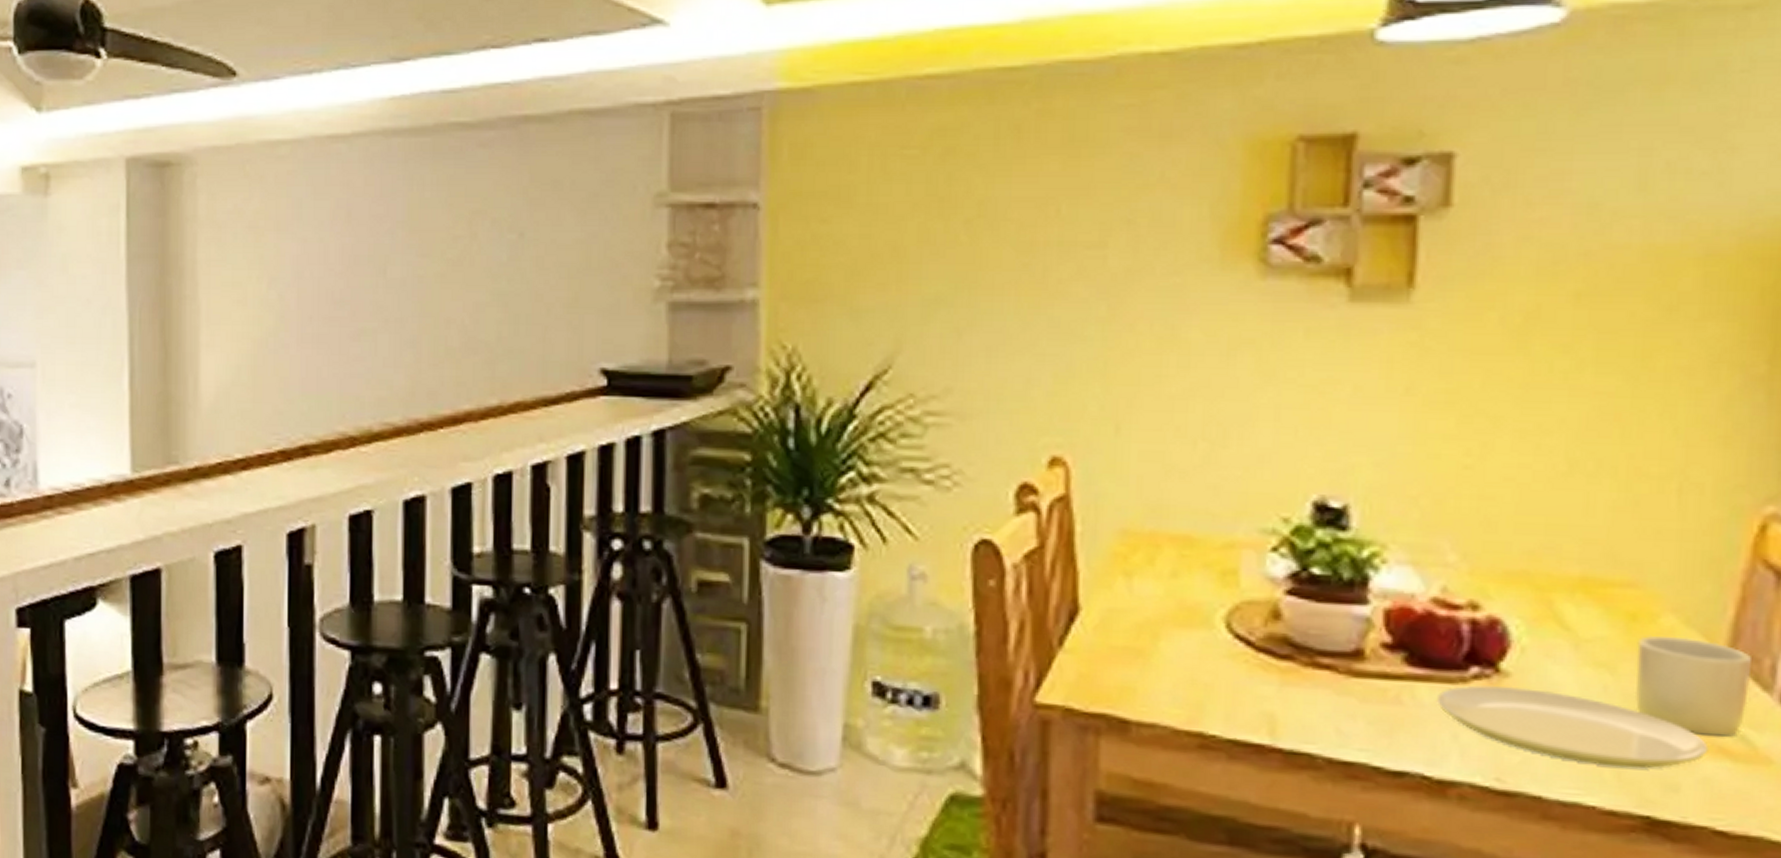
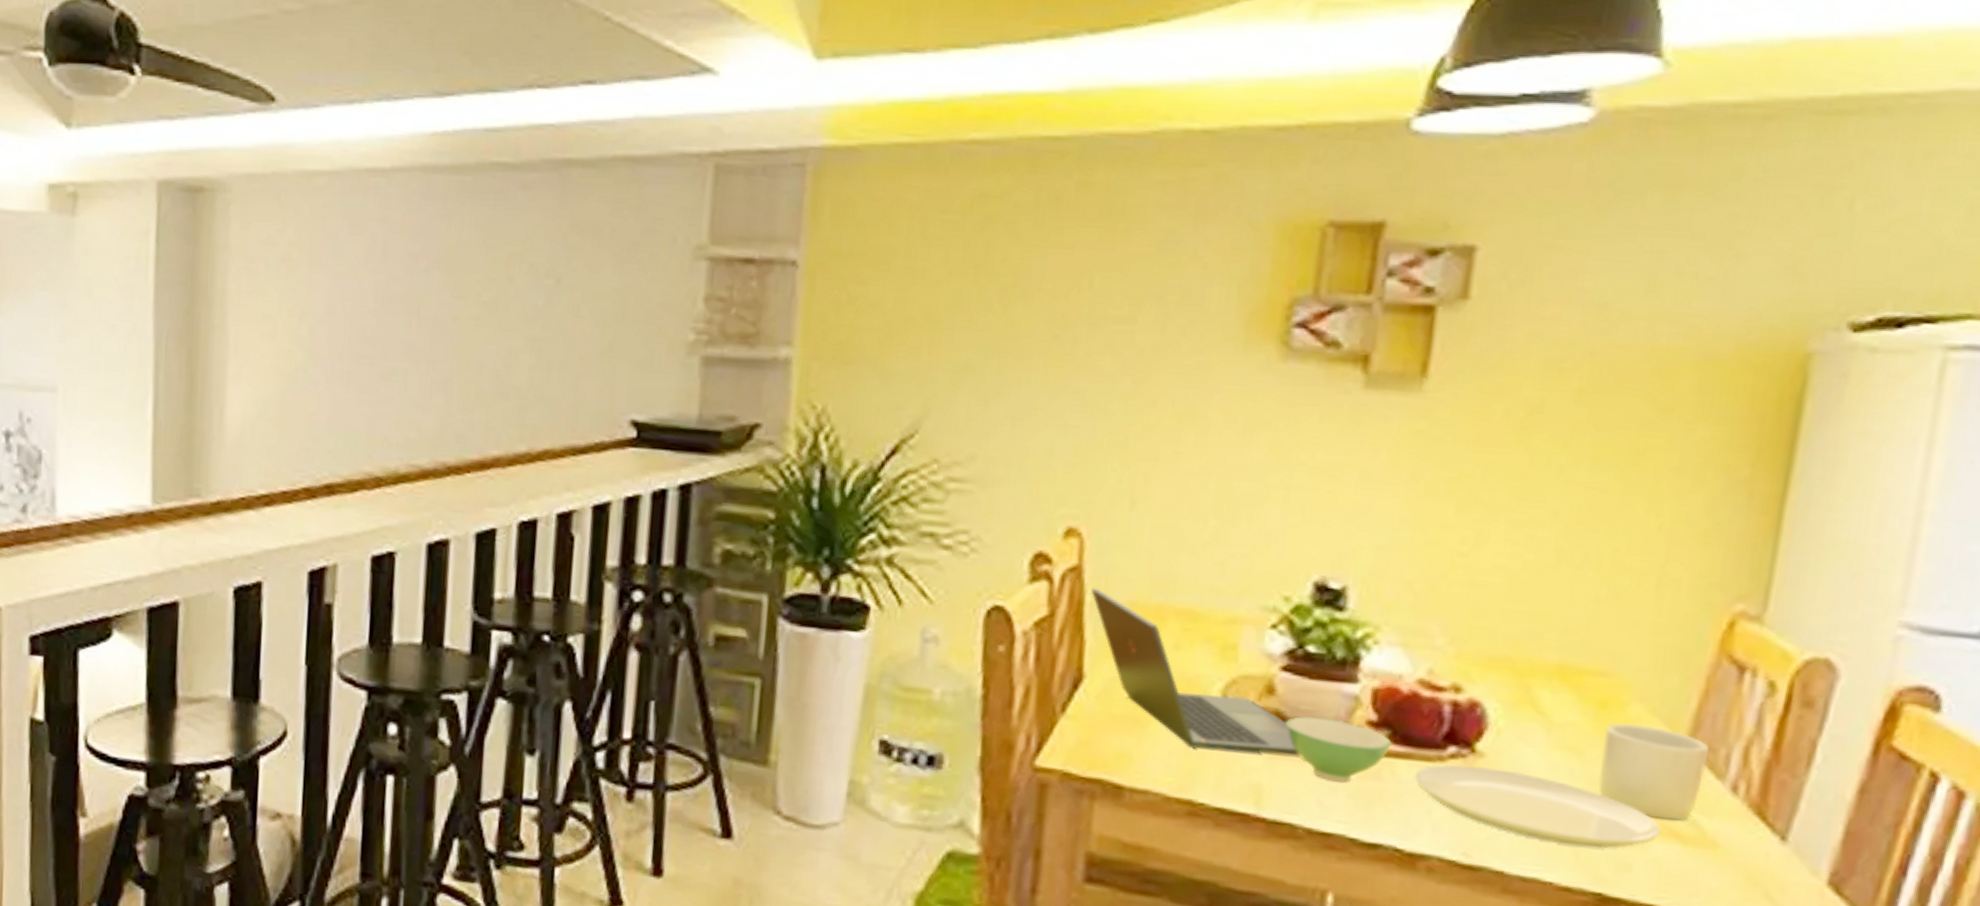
laptop: none [1081,516,1313,682] -> present [1091,587,1300,756]
bowl: none [1295,641,1410,709] -> present [1285,716,1392,783]

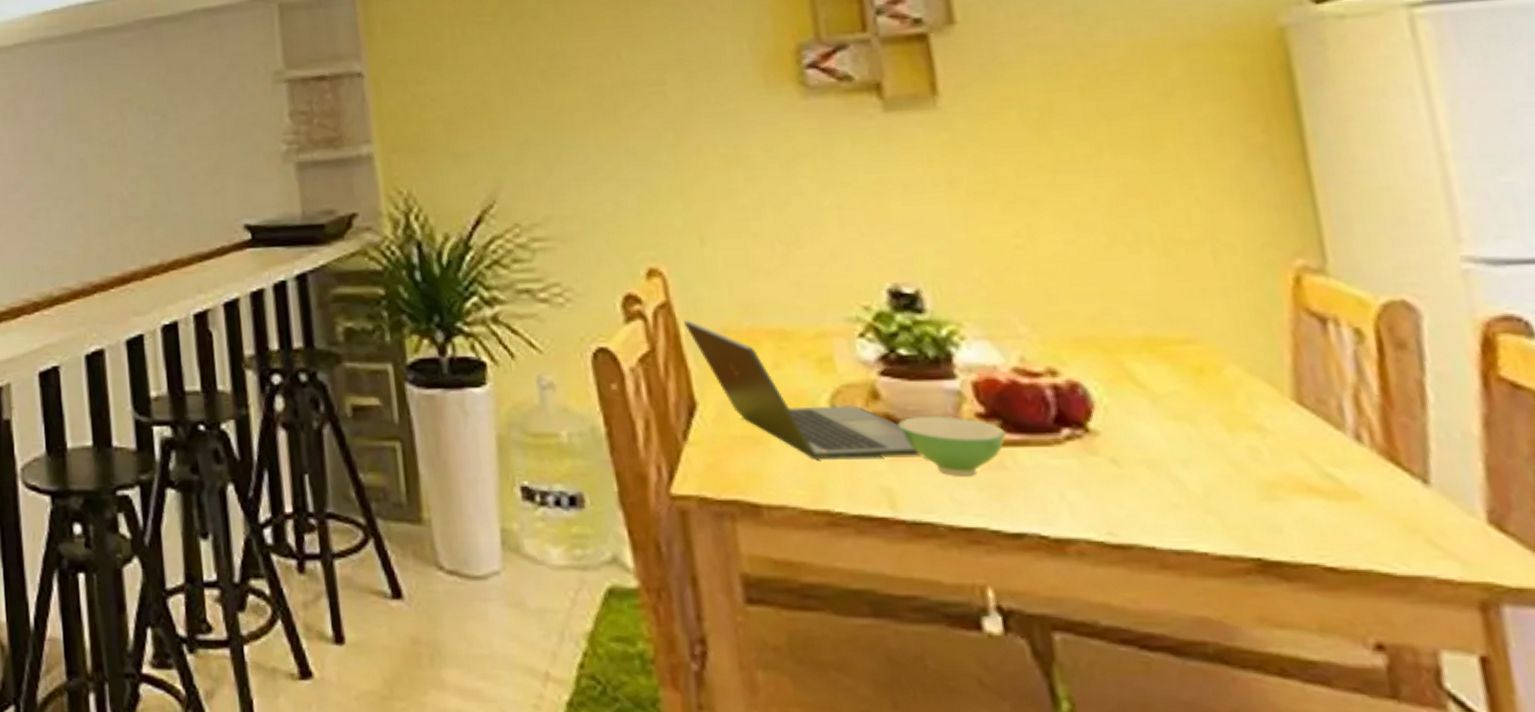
plate: present [1413,764,1662,848] -> none [1037,444,1300,513]
mug: present [1597,722,1710,820] -> none [1209,385,1326,476]

